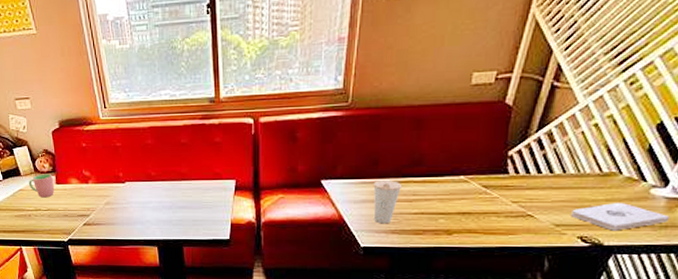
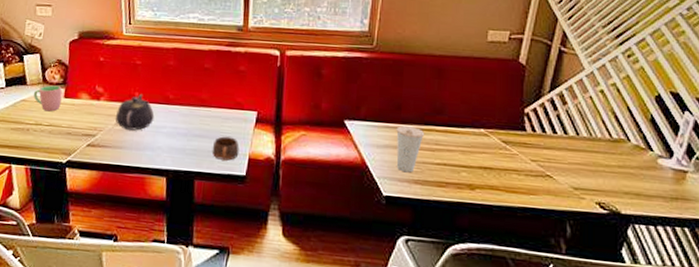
teapot: none [105,174,140,208] -> present [116,94,155,131]
cup: none [196,206,222,227] -> present [212,136,240,161]
notepad: present [571,202,670,231] -> none [588,169,679,200]

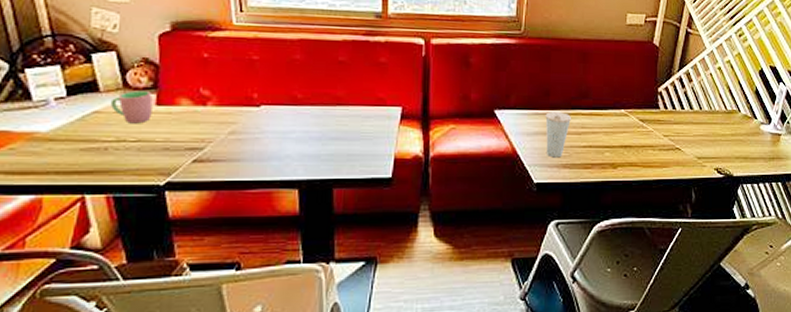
teapot: present [116,94,155,131] -> none [230,95,280,139]
cup: present [212,136,240,161] -> none [352,137,384,163]

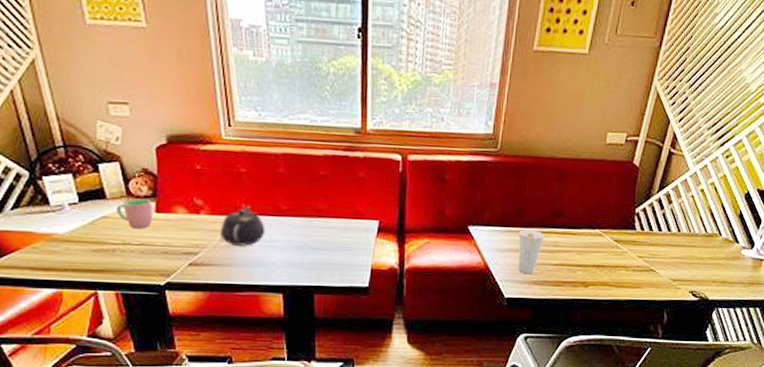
teapot: none [230,95,280,139] -> present [221,206,266,246]

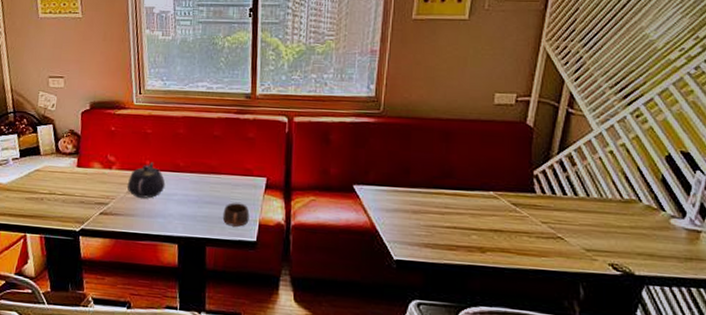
cup: present [115,198,153,229] -> none [46,155,75,181]
cup: none [331,248,361,273] -> present [222,202,250,227]
cup: present [518,229,545,275] -> none [405,190,434,237]

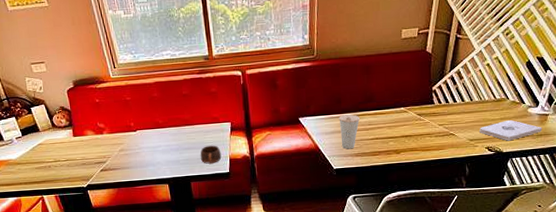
teapot: present [127,162,166,198] -> none [119,124,150,154]
cup: none [405,190,434,237] -> present [339,114,361,149]
notepad: none [600,230,693,261] -> present [480,119,542,141]

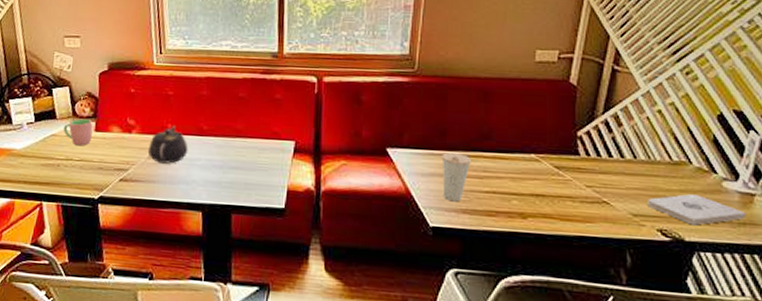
cup: none [46,128,72,150] -> present [63,118,93,146]
teapot: none [119,124,150,154] -> present [148,126,188,164]
cup: present [200,145,222,164] -> none [249,168,278,193]

